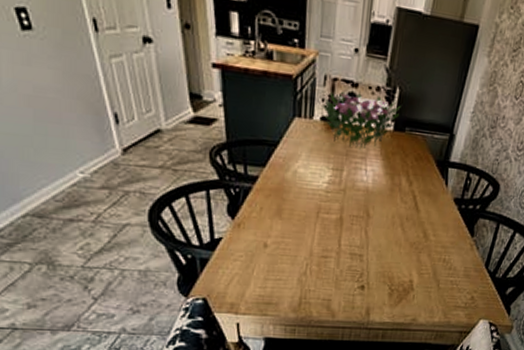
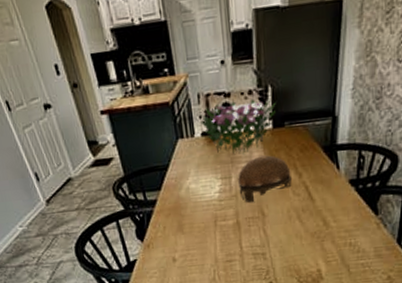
decorative bowl: none [348,155,403,200] -> present [238,155,292,203]

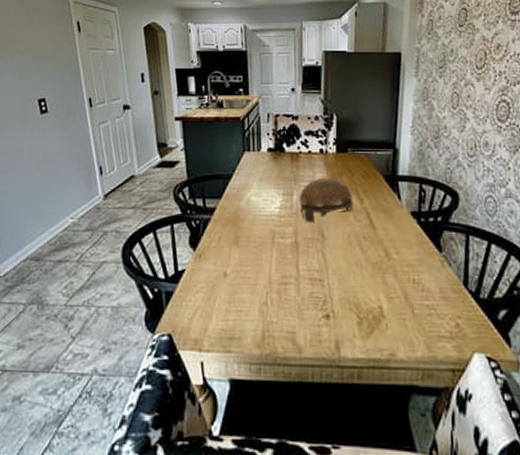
flower arrangement: present [199,98,277,154] -> none [268,123,340,173]

